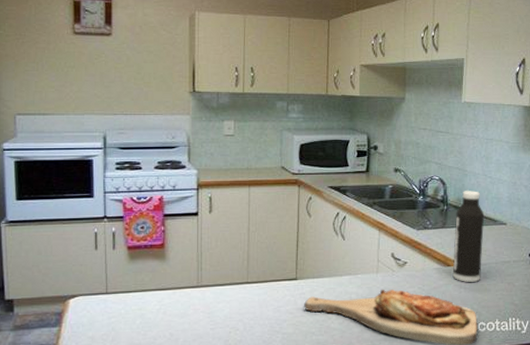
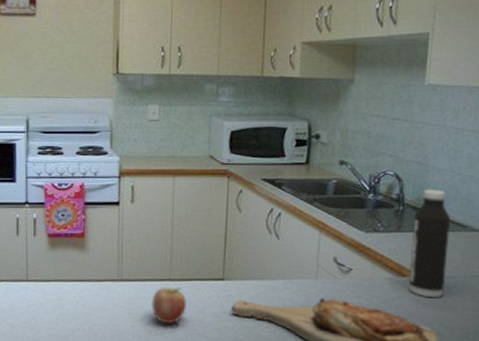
fruit: none [230,289,264,324] -> present [151,287,187,324]

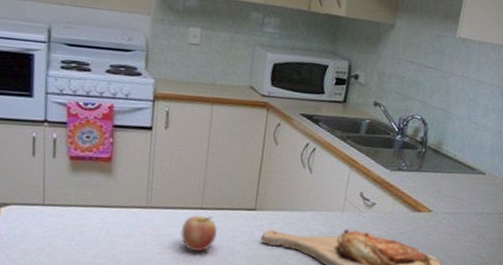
water bottle: present [408,189,451,298] -> none [421,134,464,231]

